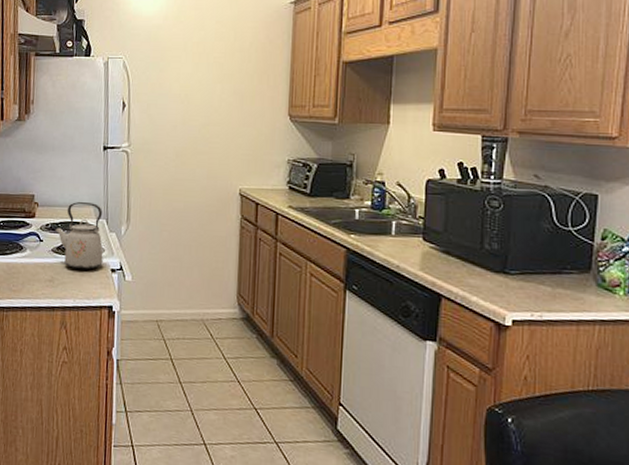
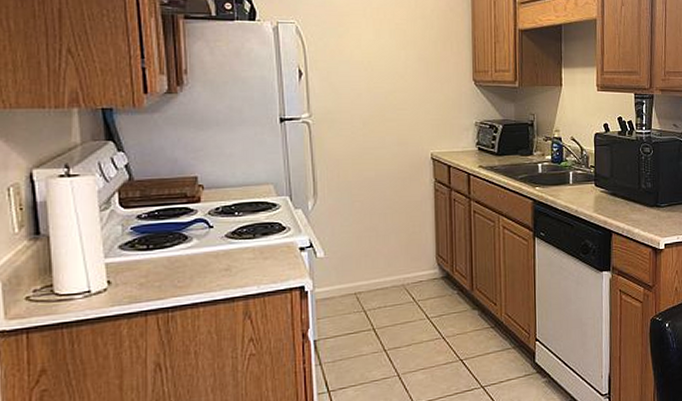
kettle: present [55,202,103,270] -> none [228,180,289,253]

